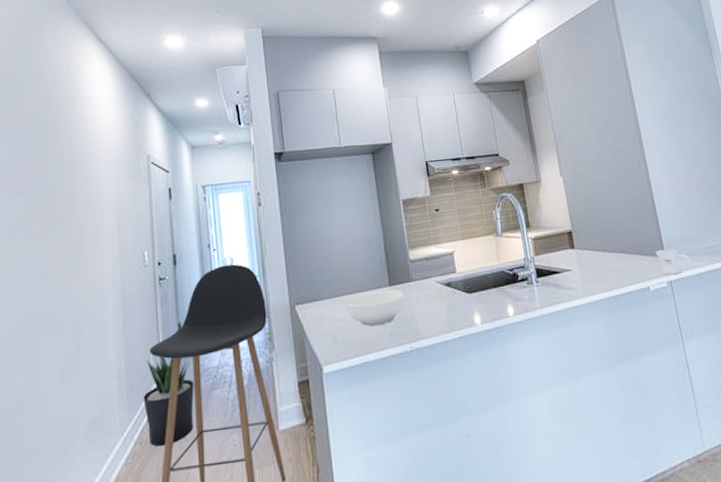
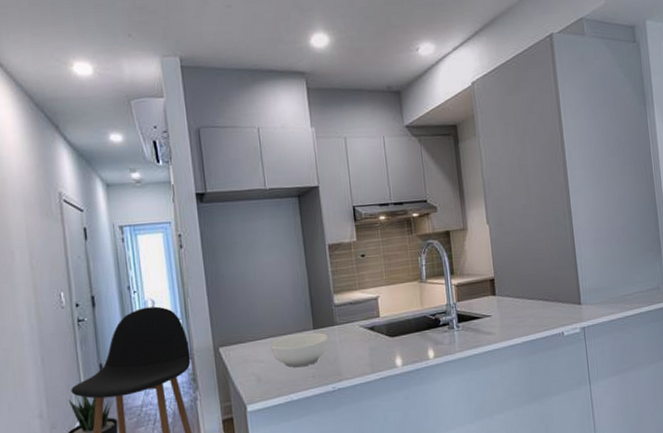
mug: present [655,249,692,275] -> none [572,296,605,322]

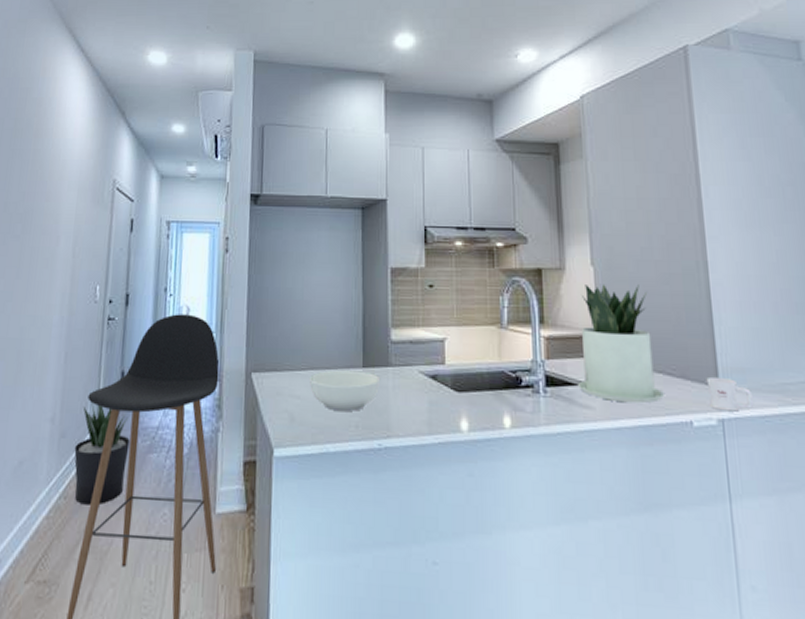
planter: none [481,235,543,326] -> present [578,284,664,404]
mug: none [572,296,605,322] -> present [706,376,755,412]

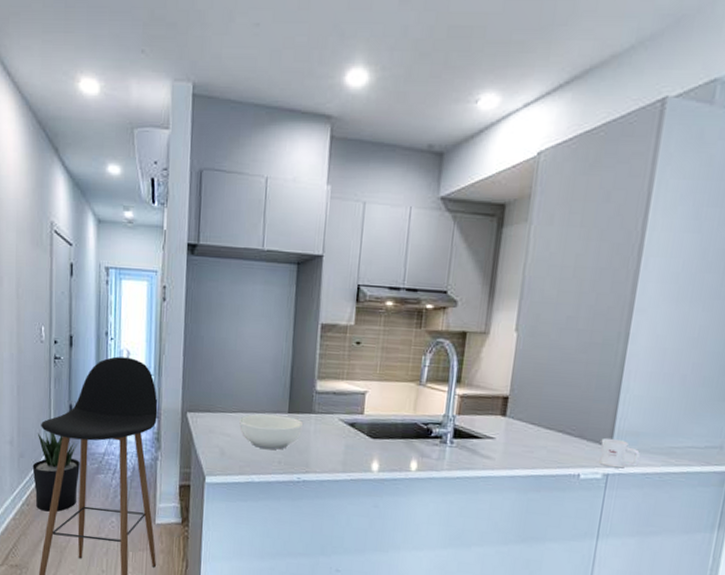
planter: present [578,284,664,404] -> none [483,349,564,457]

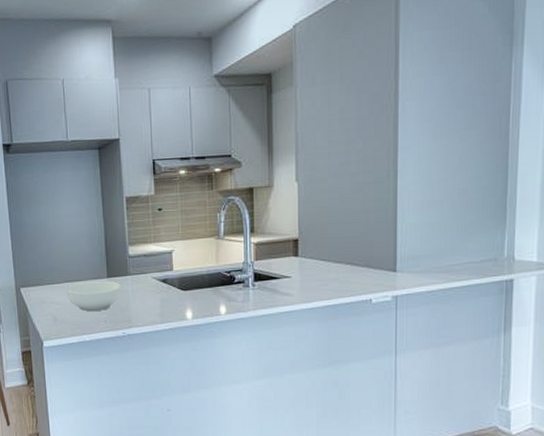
mug: present [599,437,641,469] -> none [386,263,424,290]

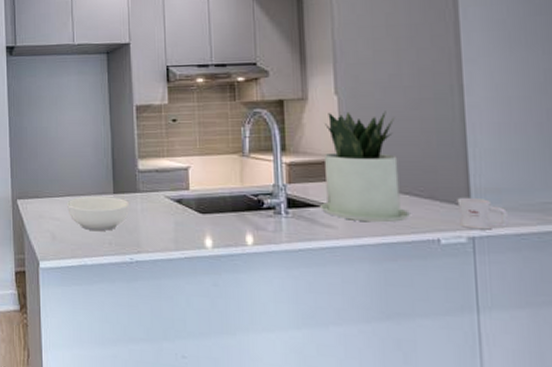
planter: none [281,194,350,289] -> present [320,111,410,223]
mug: none [386,263,424,290] -> present [457,197,510,230]

